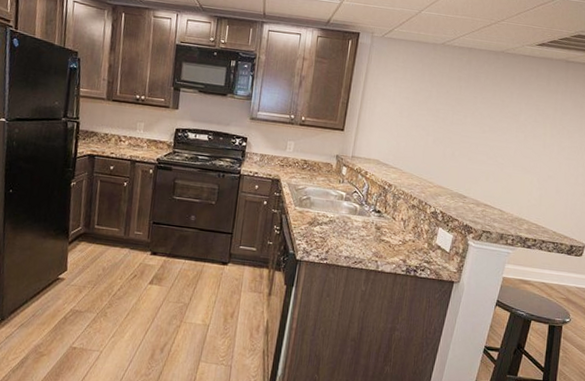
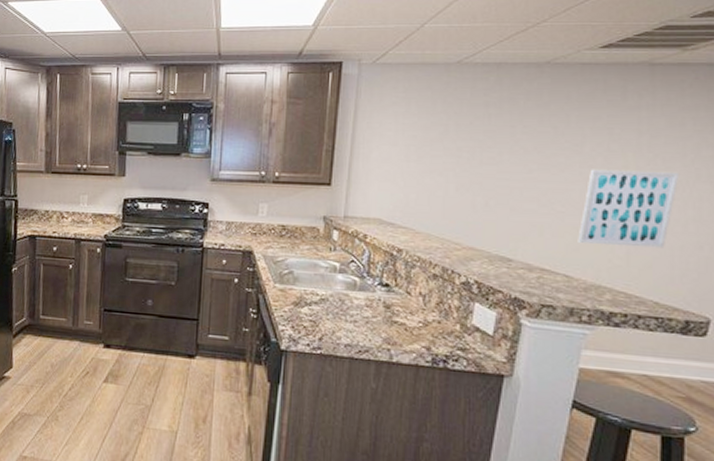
wall art: none [510,134,577,194] -> present [578,169,680,248]

